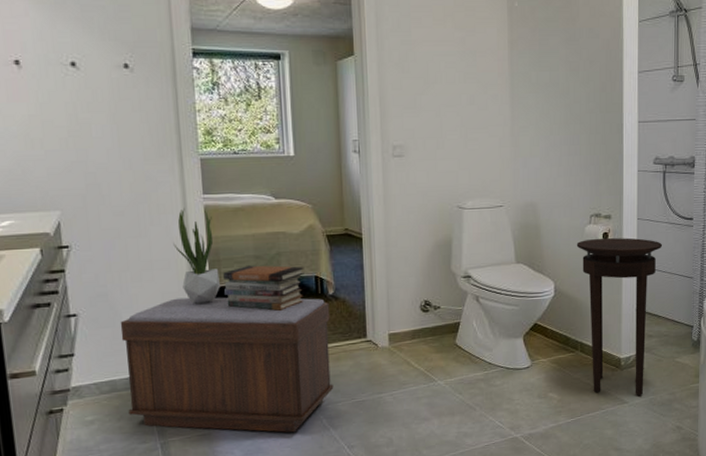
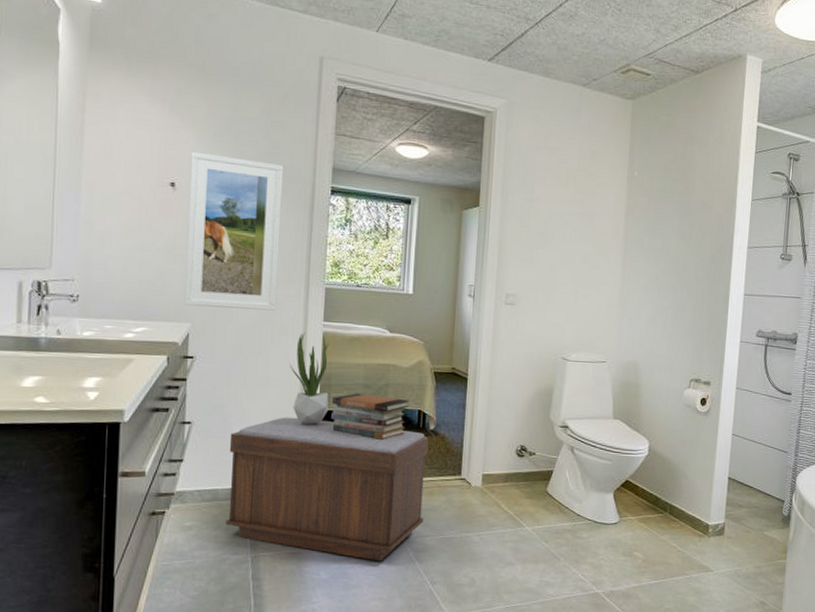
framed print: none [32,23,151,193] -> present [184,151,284,311]
stool: present [576,237,663,397] -> none [674,403,760,566]

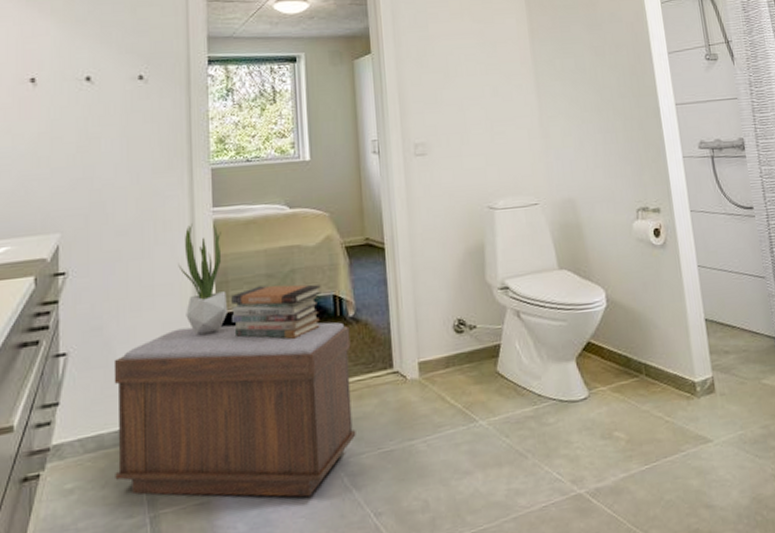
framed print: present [184,151,284,311] -> none [52,41,157,214]

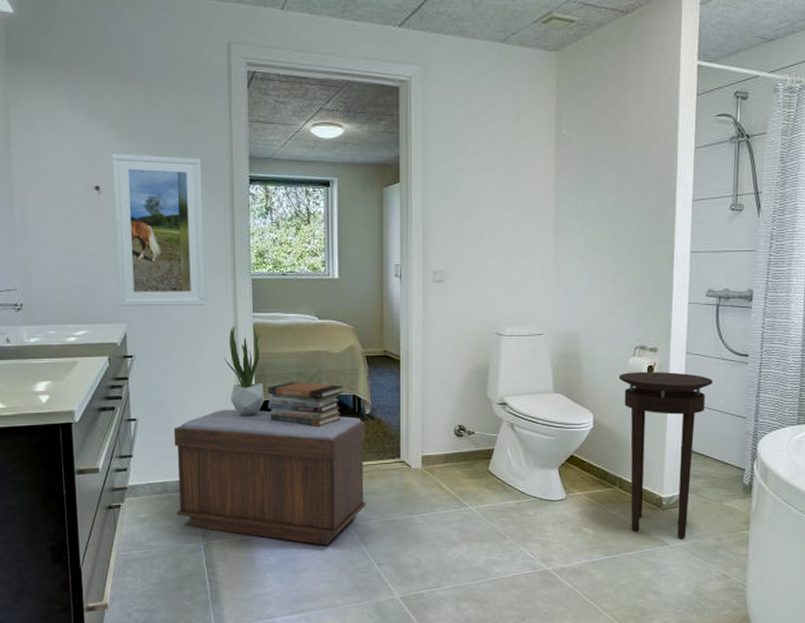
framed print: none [52,41,157,214] -> present [112,153,206,307]
stool: none [625,233,729,432] -> present [618,371,714,539]

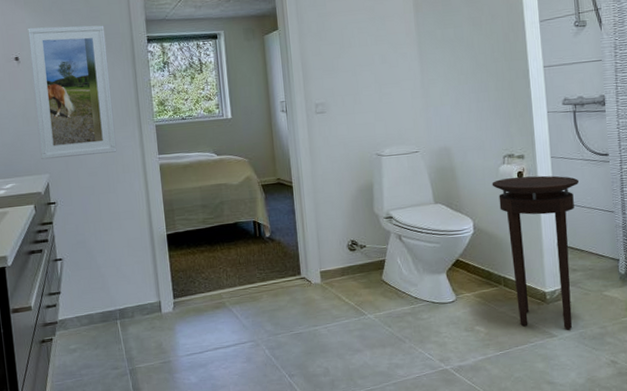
bench: present [173,409,366,546] -> none [95,240,274,362]
potted plant: present [224,325,264,415] -> none [136,167,174,248]
book stack: present [268,382,343,426] -> none [176,213,244,252]

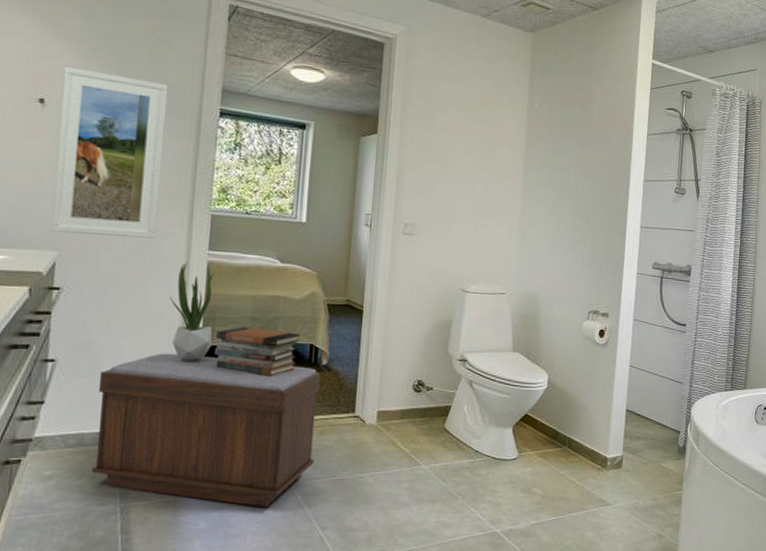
bench: none [95,240,274,362] -> present [91,353,321,508]
potted plant: none [136,167,174,248] -> present [169,262,214,361]
book stack: none [176,213,244,252] -> present [215,327,301,376]
stool: present [491,175,580,330] -> none [573,335,656,499]

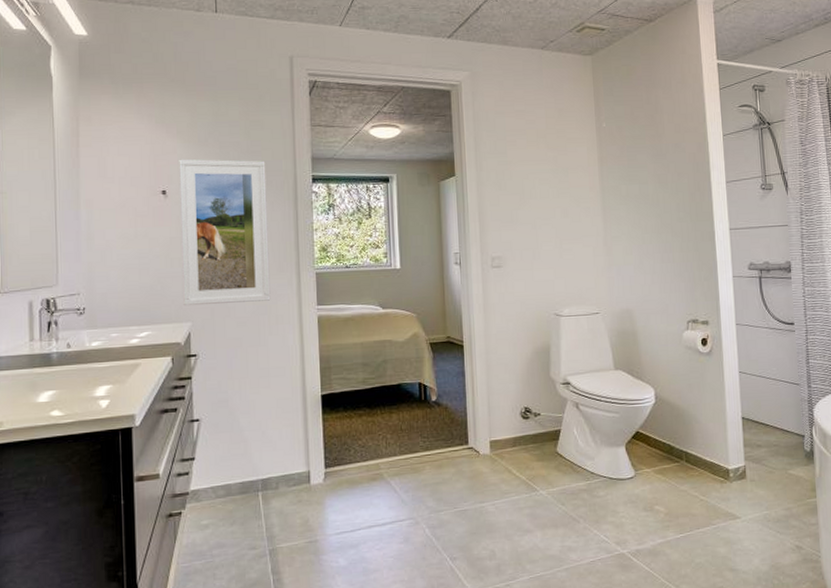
bench: present [91,353,321,508] -> none [237,403,436,542]
potted plant: present [169,262,214,361] -> none [289,319,330,410]
book stack: present [215,327,301,376] -> none [333,372,409,417]

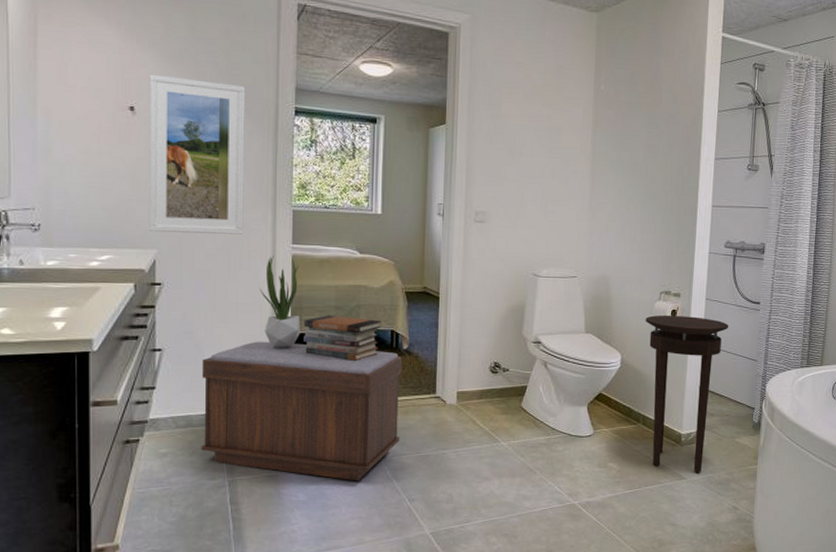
bench: none [237,403,436,542] -> present [201,341,403,481]
potted plant: none [289,319,330,410] -> present [259,256,300,348]
book stack: none [333,372,409,417] -> present [304,315,382,361]
stool: none [675,343,765,511] -> present [645,315,729,473]

